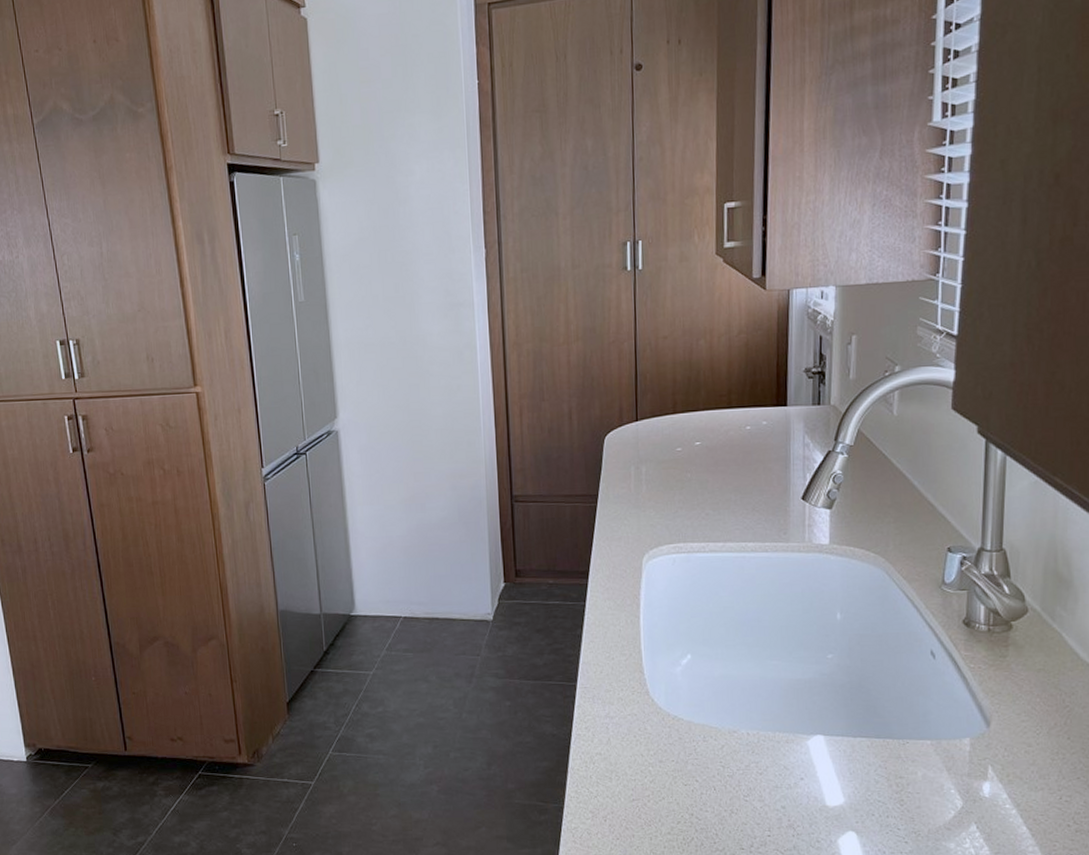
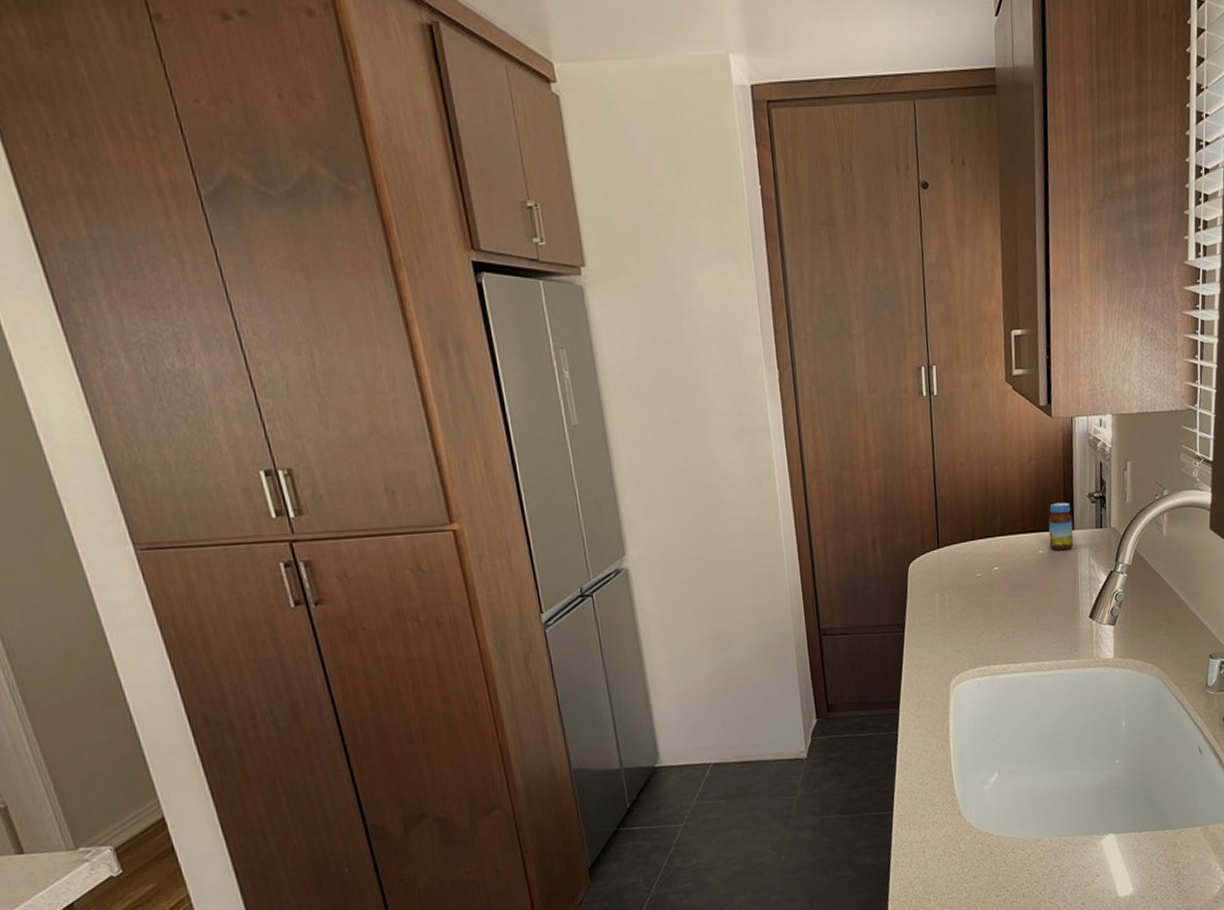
jar: none [758,377,786,428] -> present [1048,502,1074,551]

